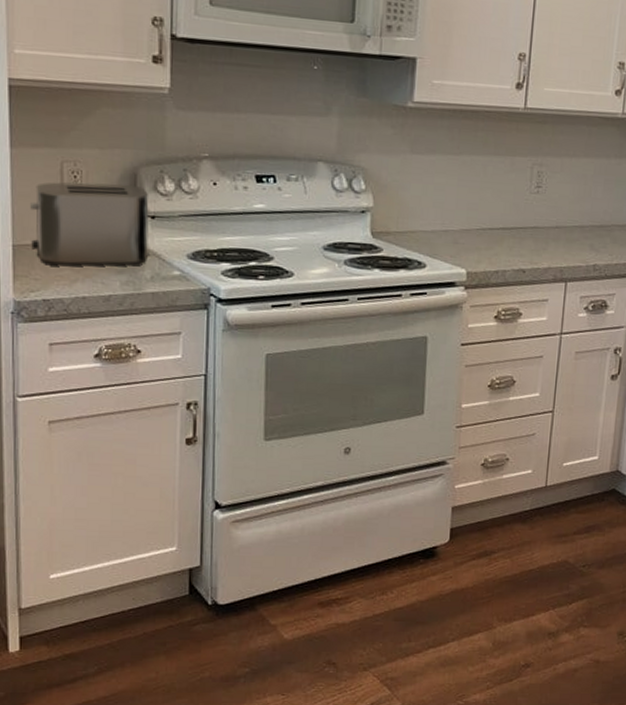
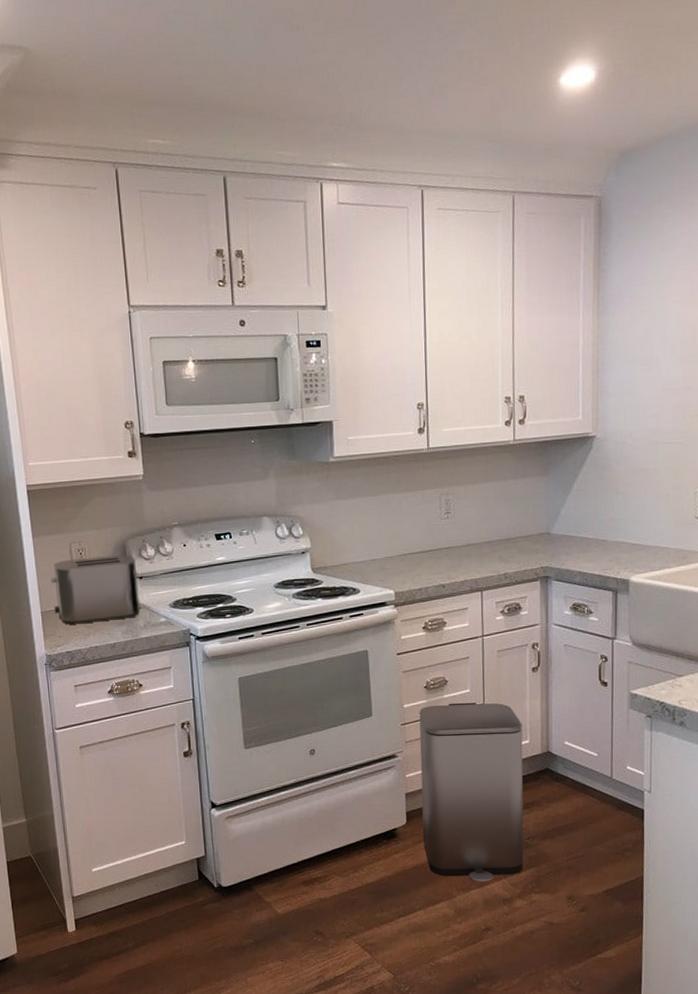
pedal bin: none [466,407,594,613] -> present [419,702,524,883]

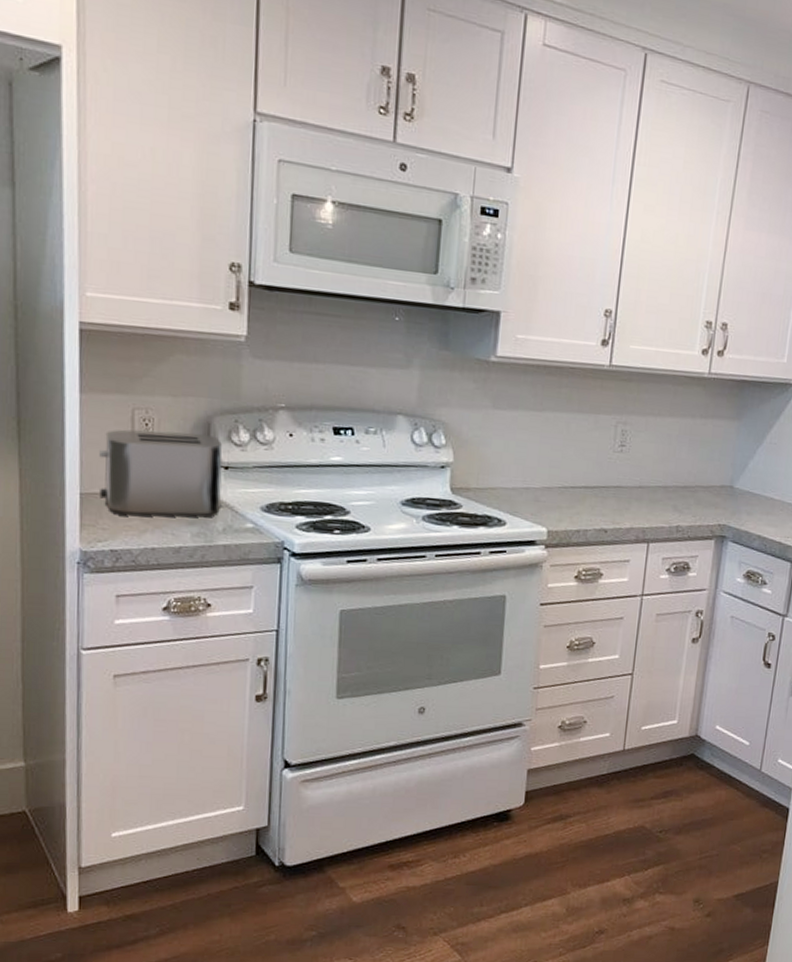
pedal bin: present [419,702,524,883] -> none [541,668,673,879]

